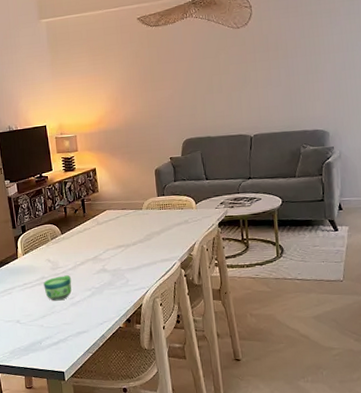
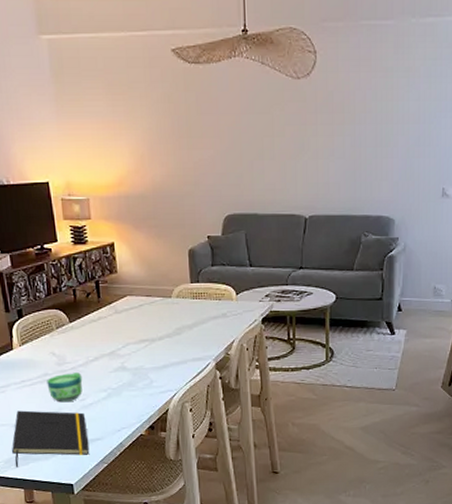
notepad: none [16,308,78,357] -> present [12,410,90,468]

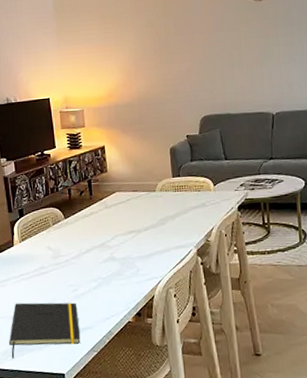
cup: present [47,372,83,403] -> none [43,264,76,294]

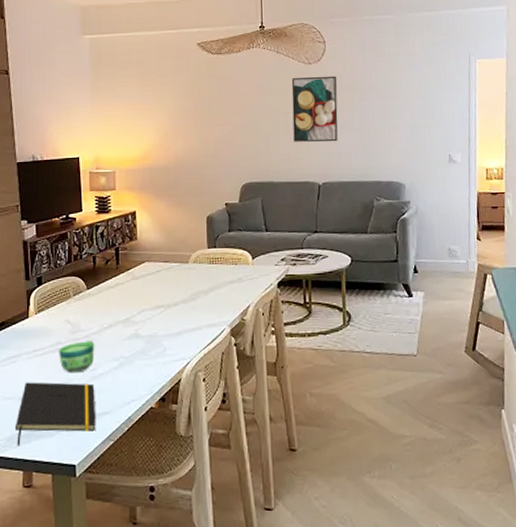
cup: none [43,264,76,294] -> present [59,341,95,373]
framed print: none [243,11,289,76] -> present [291,76,338,142]

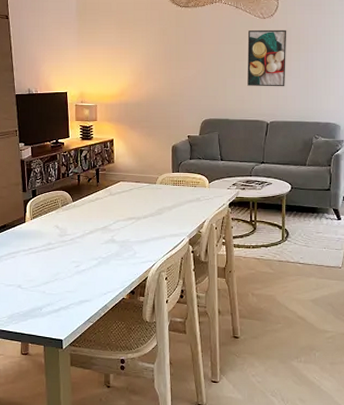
notepad: present [16,382,96,446] -> none [15,273,79,323]
cup: present [59,341,95,373] -> none [50,243,79,268]

